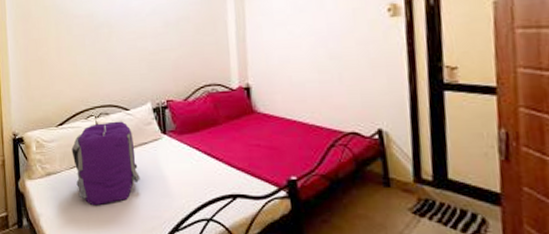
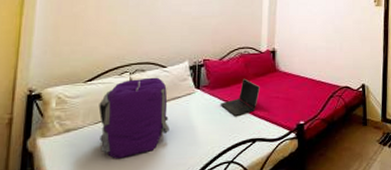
laptop computer: none [190,122,236,166] -> present [220,78,260,116]

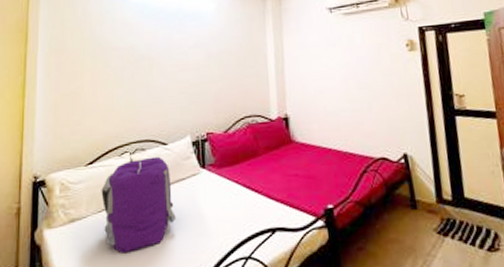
laptop computer: present [220,78,260,116] -> none [229,153,275,200]

